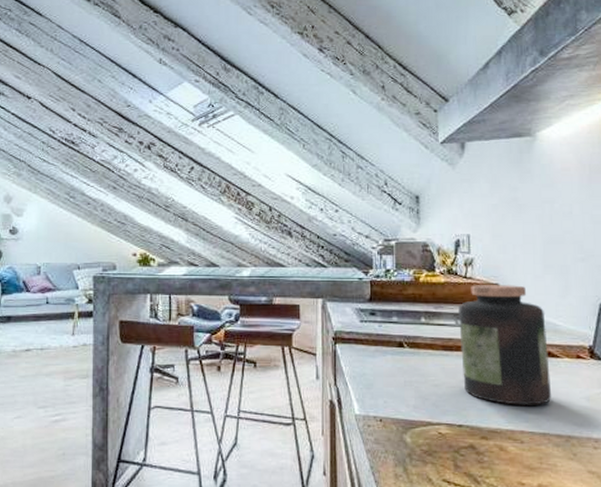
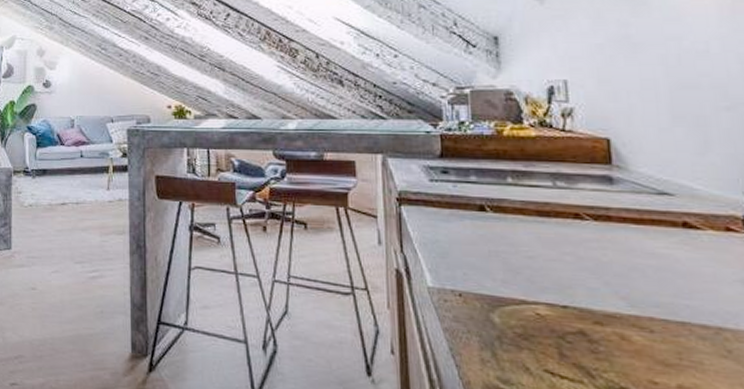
jar: present [458,285,551,405] -> none [556,139,691,287]

